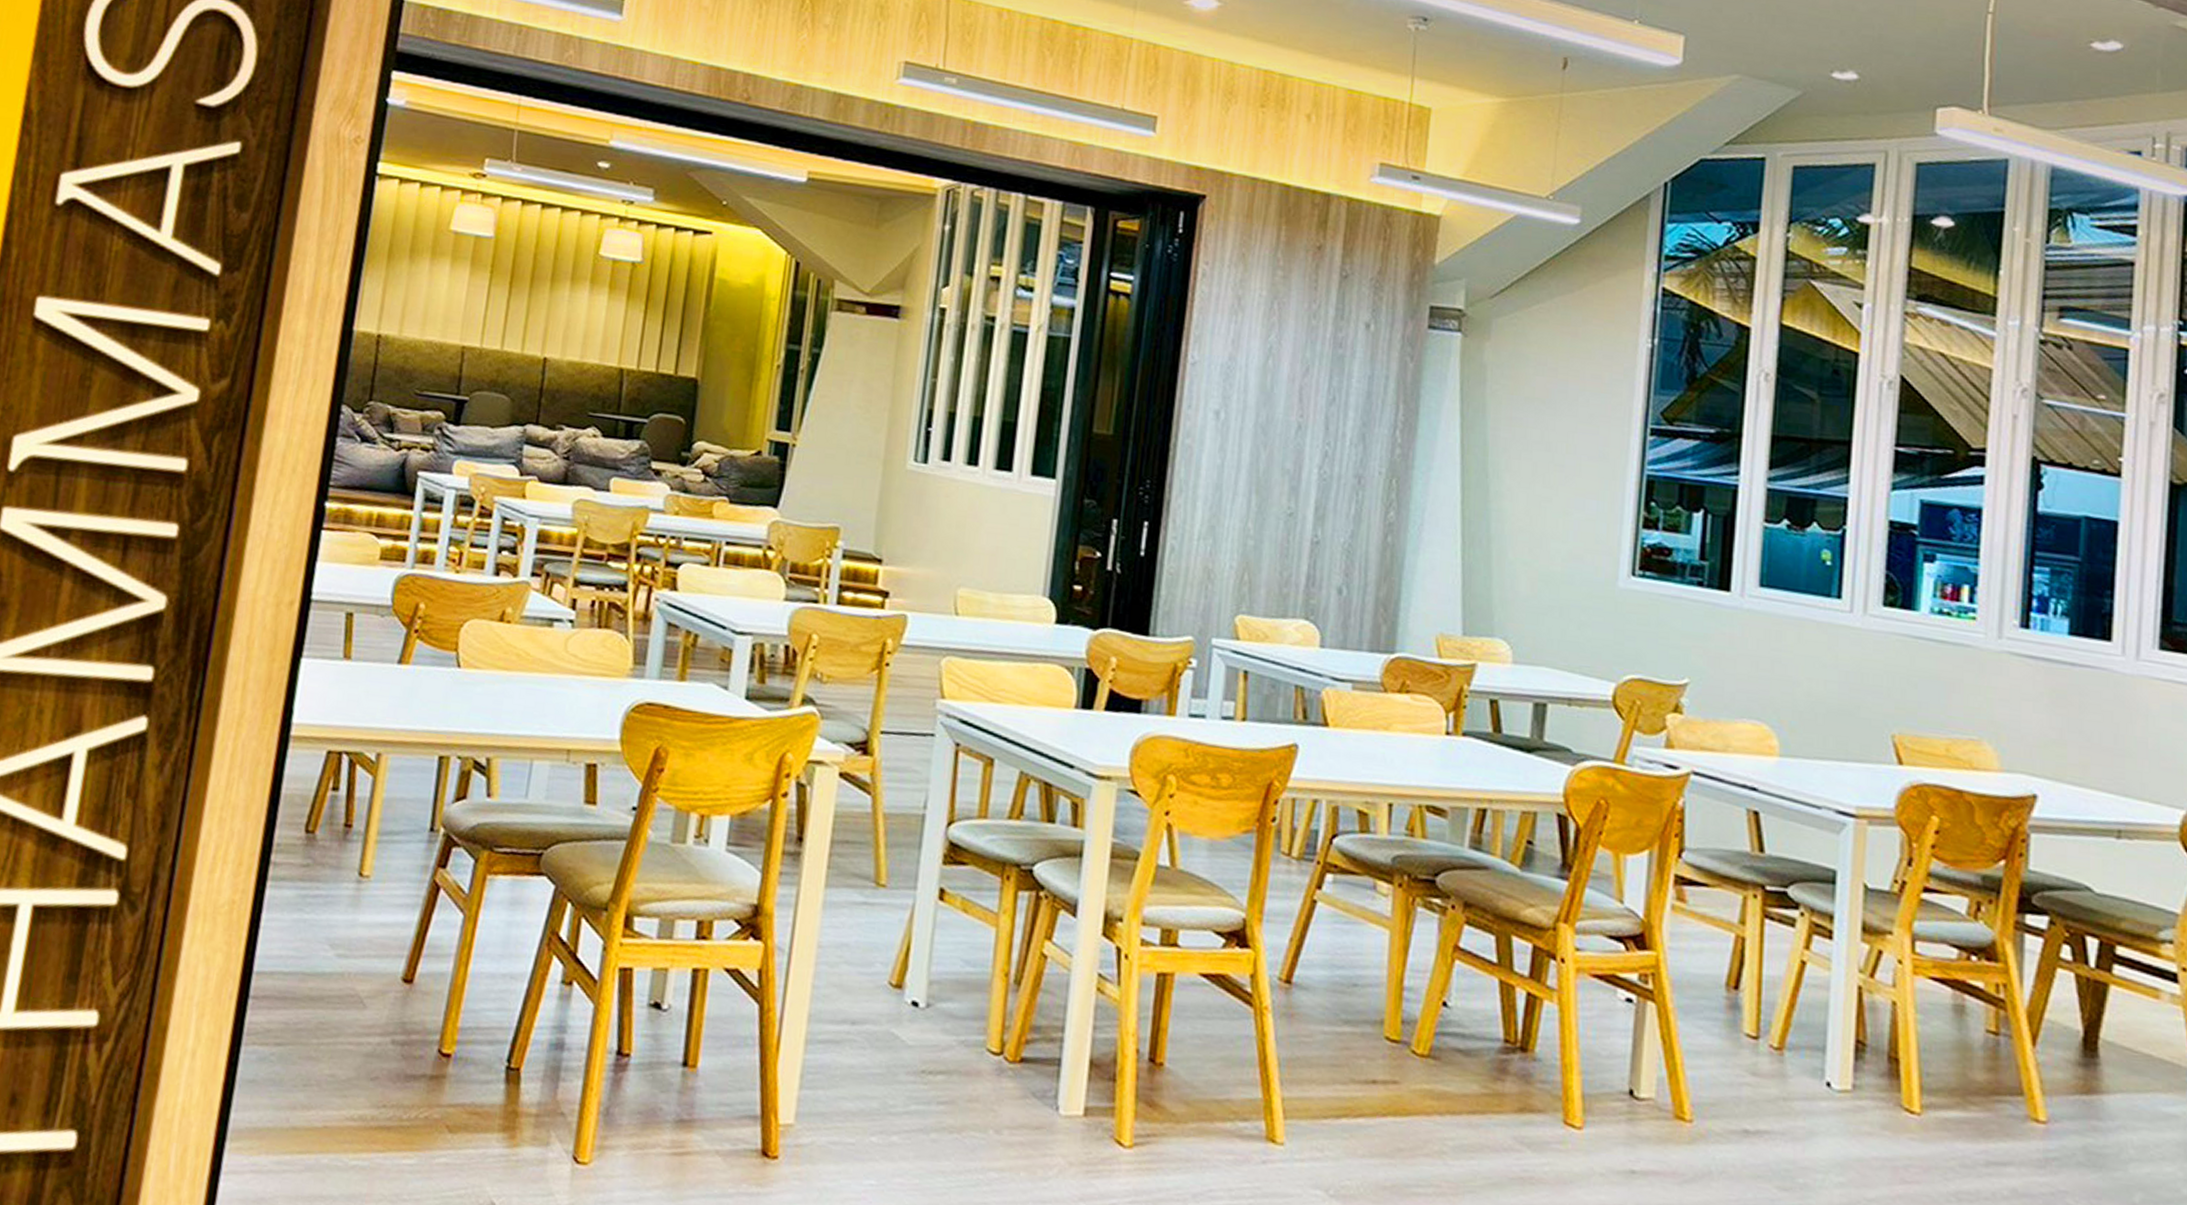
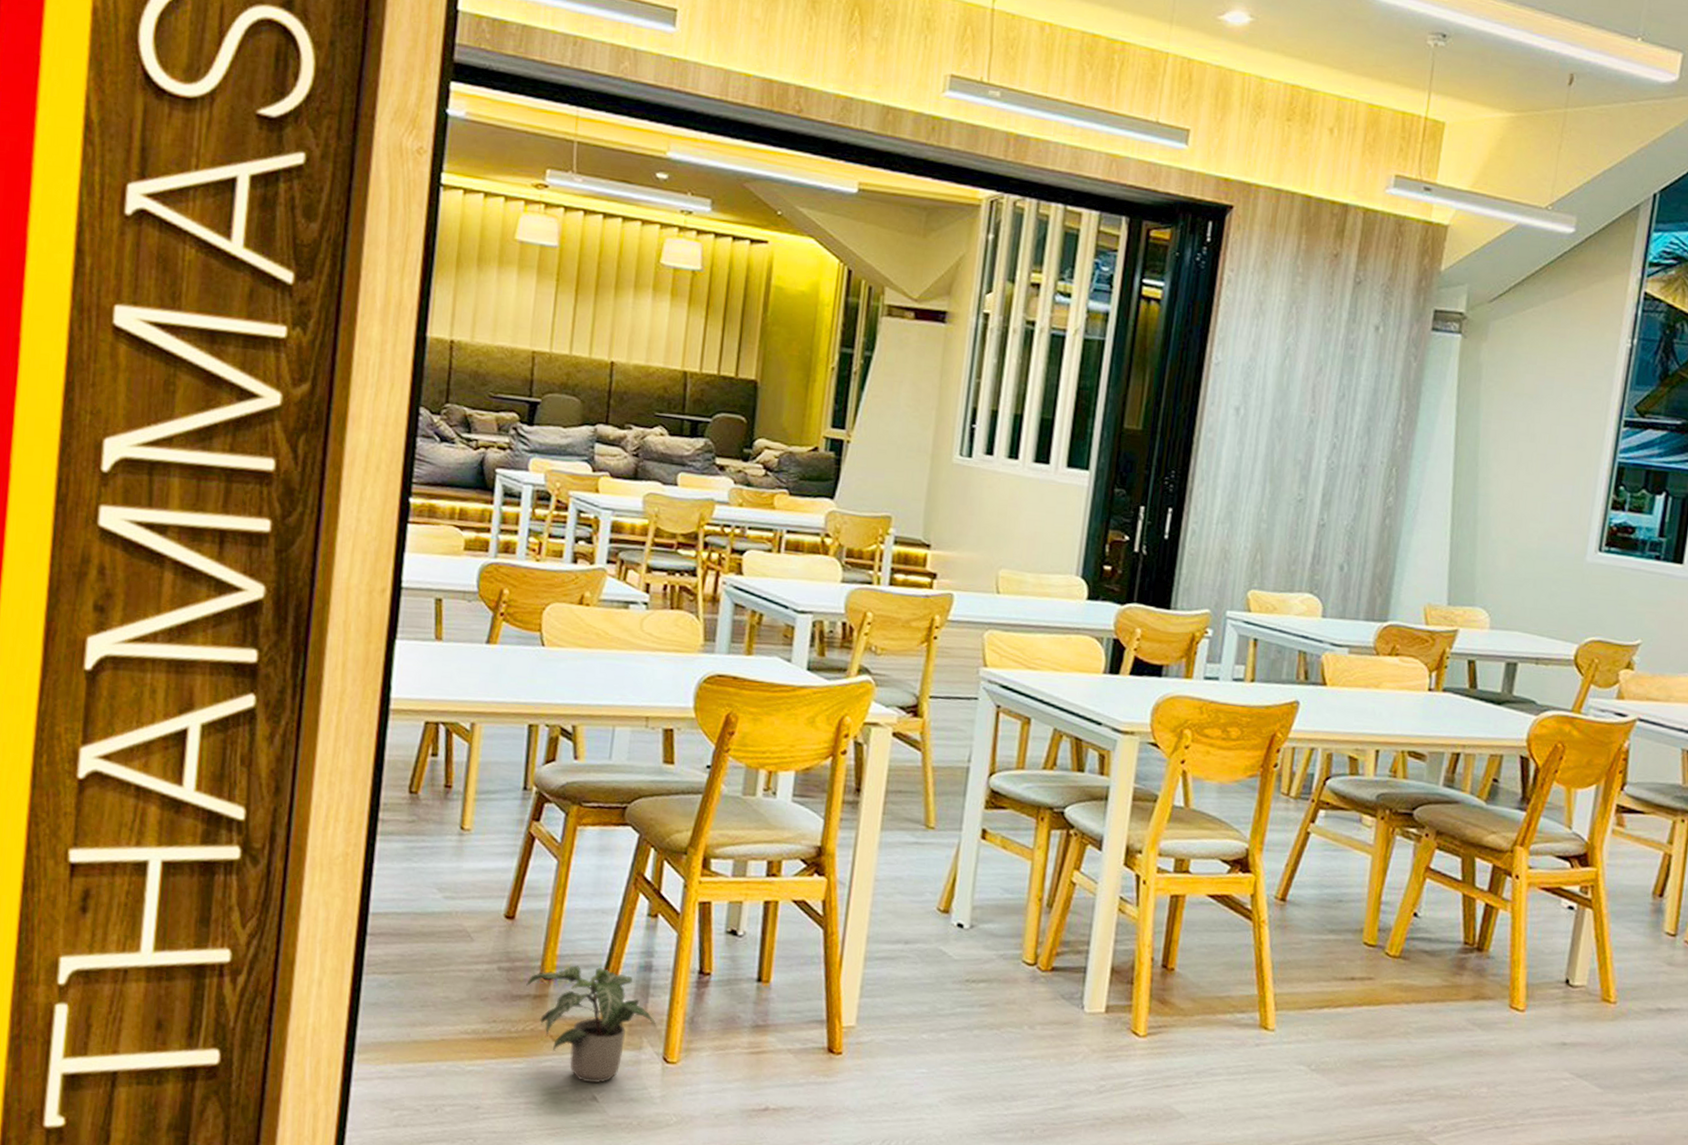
potted plant: none [422,1040,566,1186] -> present [526,965,656,1083]

